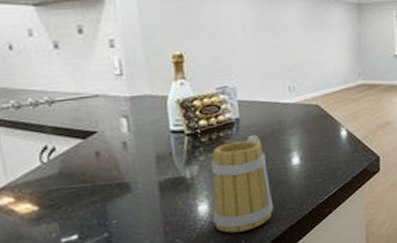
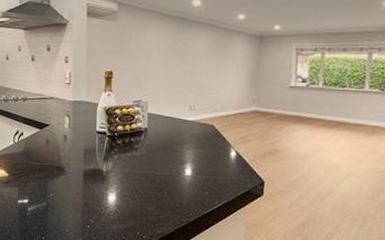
mug: present [211,134,274,233] -> none [118,143,166,225]

